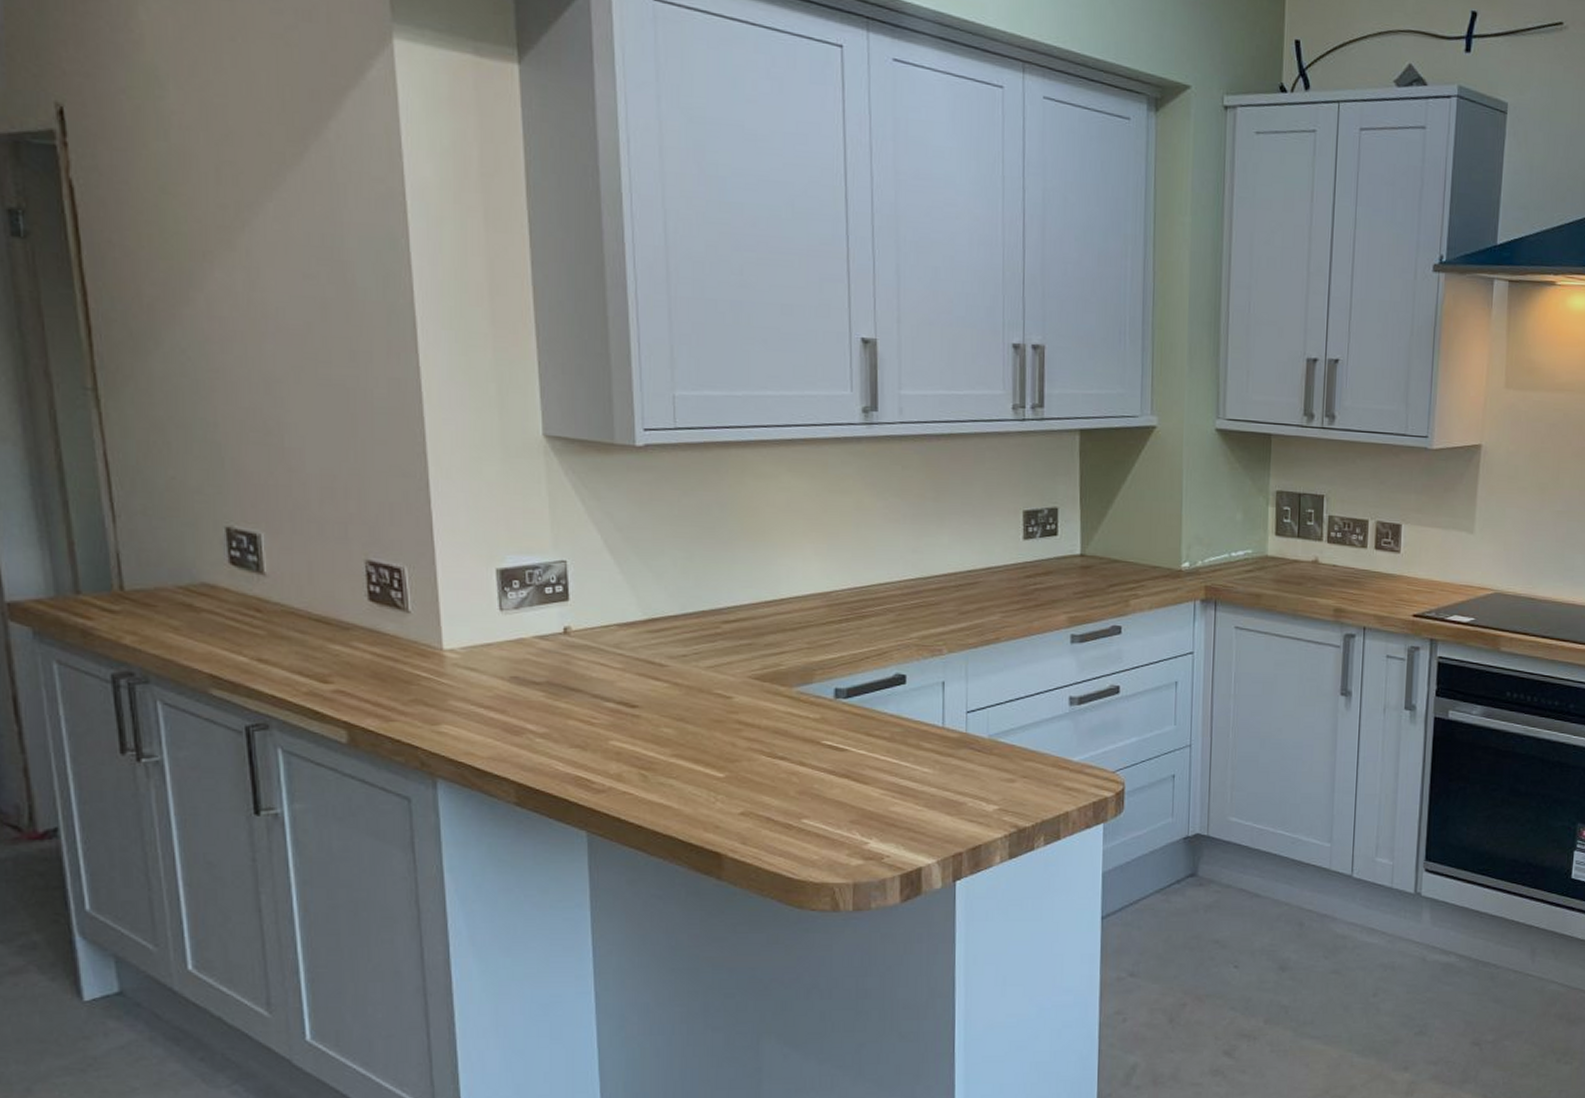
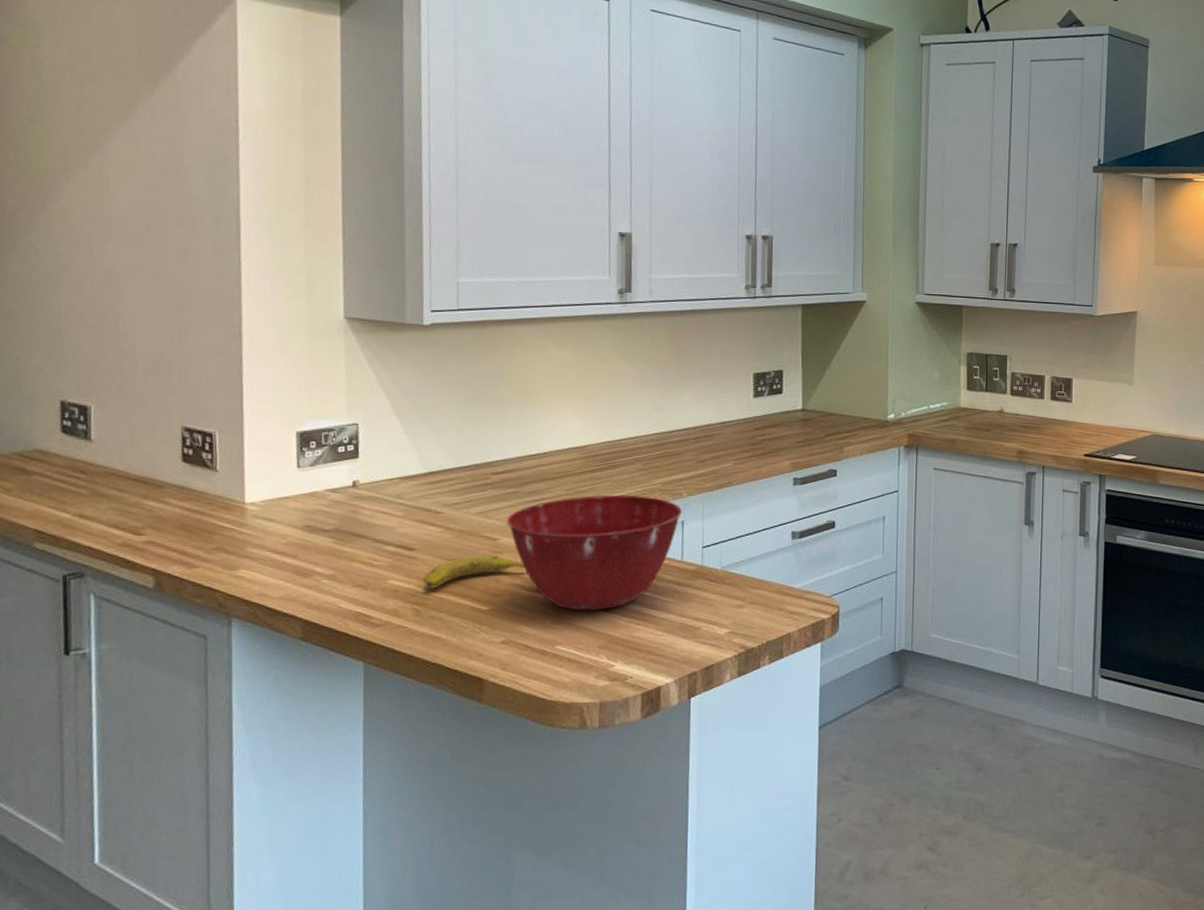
fruit: none [649,715,763,752] -> present [423,555,524,589]
mixing bowl: none [741,650,942,782] -> present [506,495,682,611]

